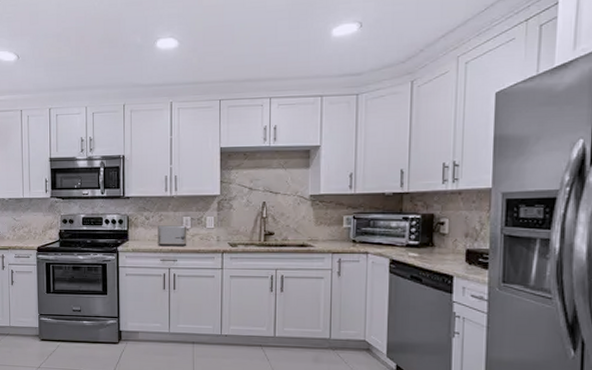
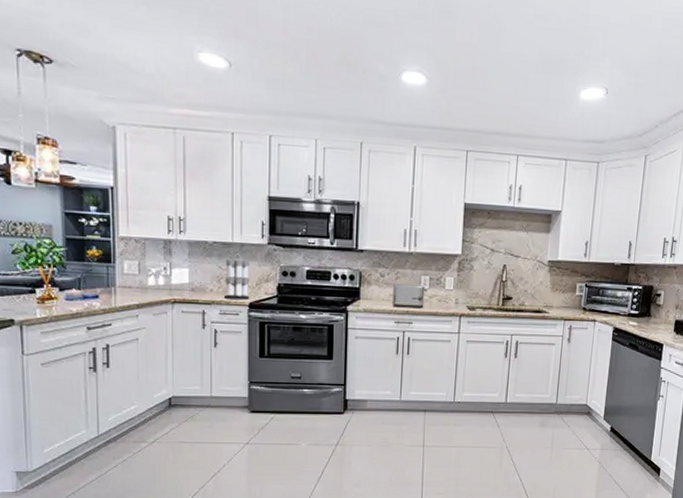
spice rack: none [18,207,38,245] -> present [225,253,250,300]

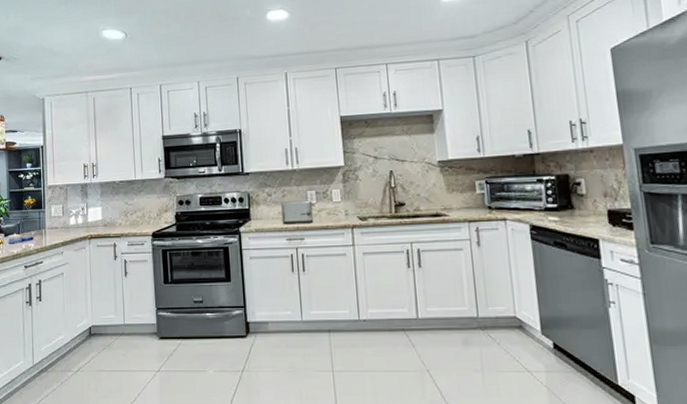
spice rack: present [225,253,250,300] -> none [130,189,153,232]

